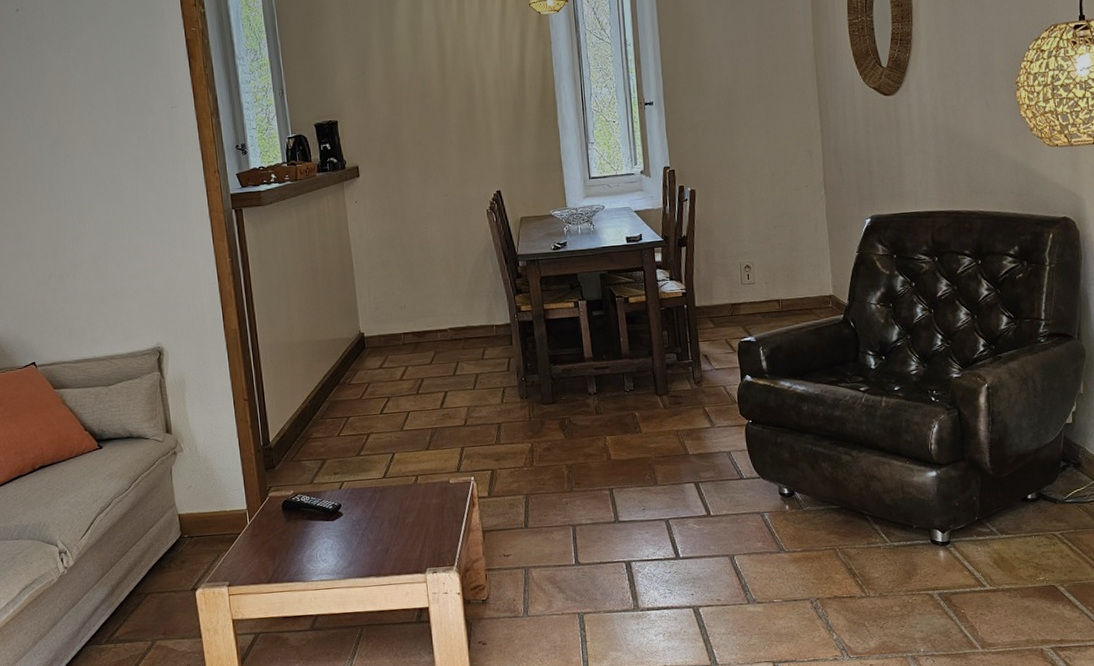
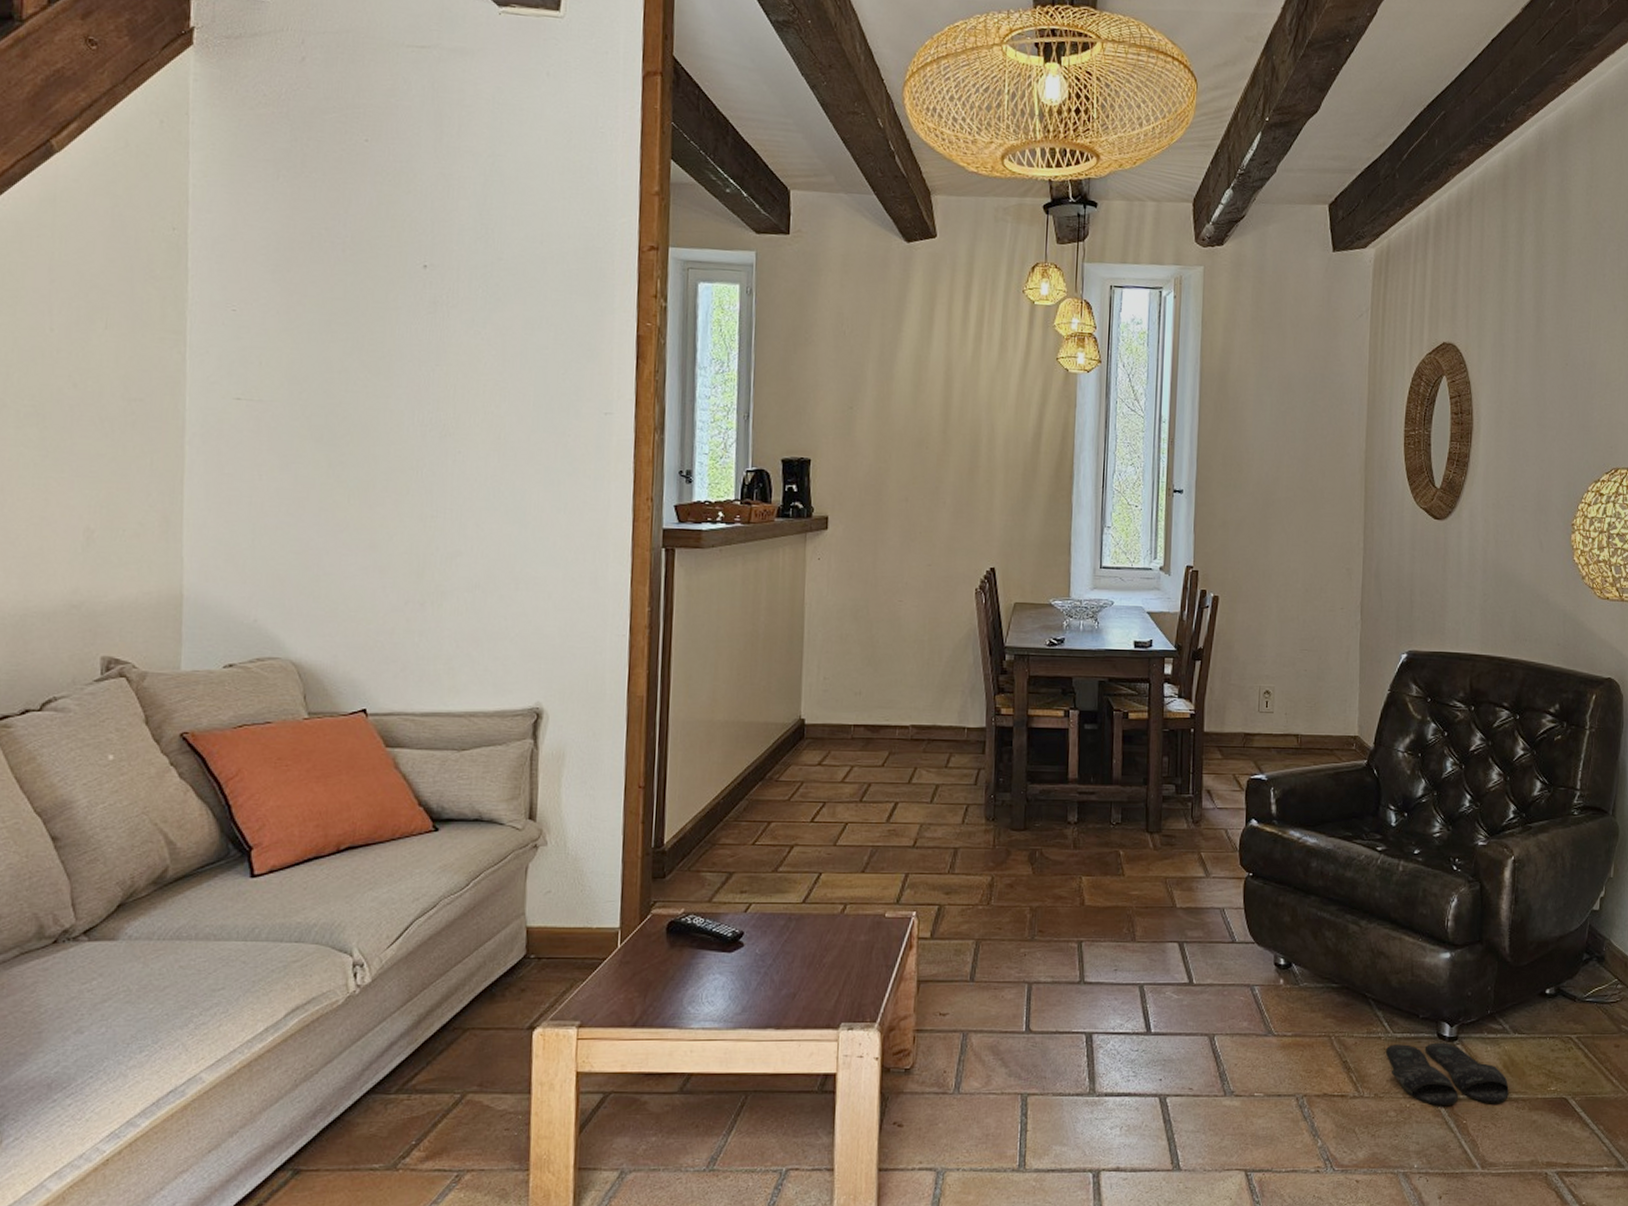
slippers: none [886,547,1001,600] -> present [1386,1042,1509,1107]

